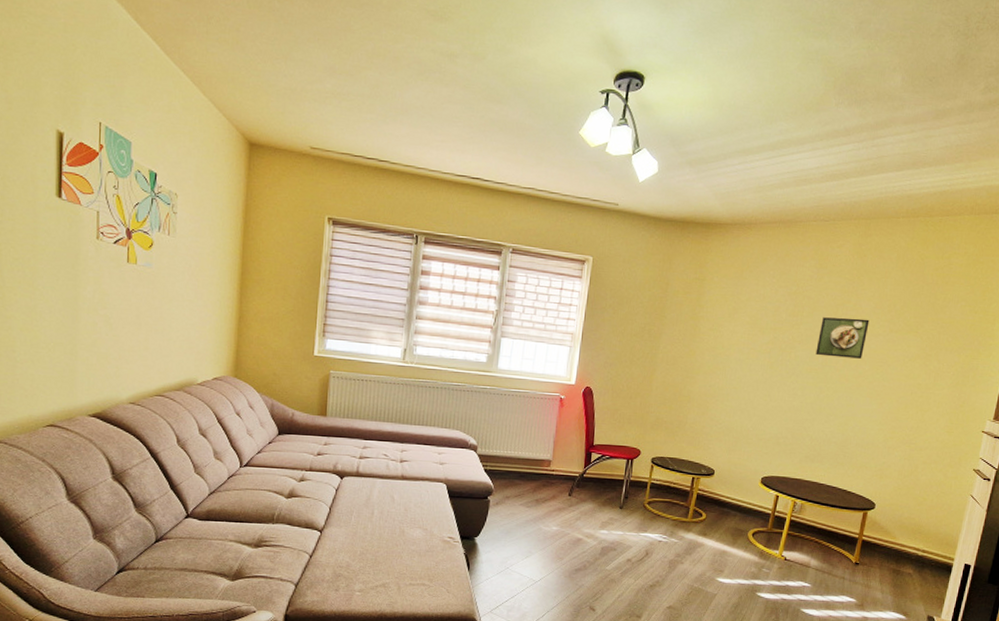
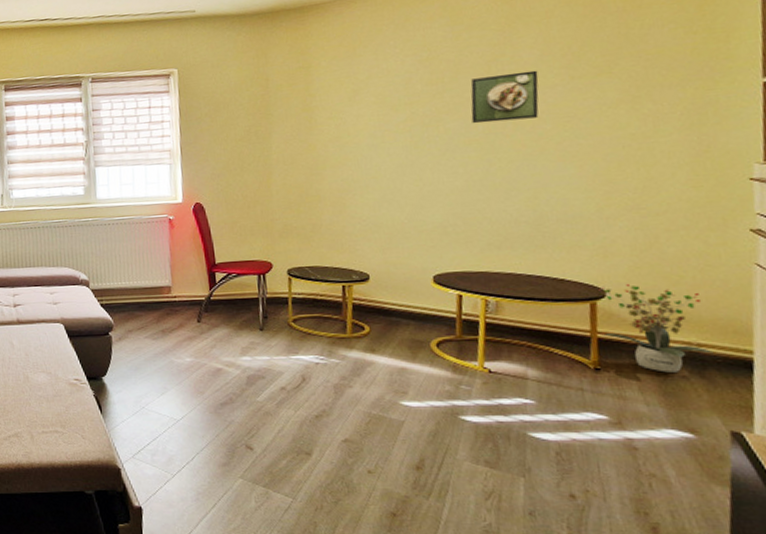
potted plant: none [867,500,933,570] -> present [598,283,713,373]

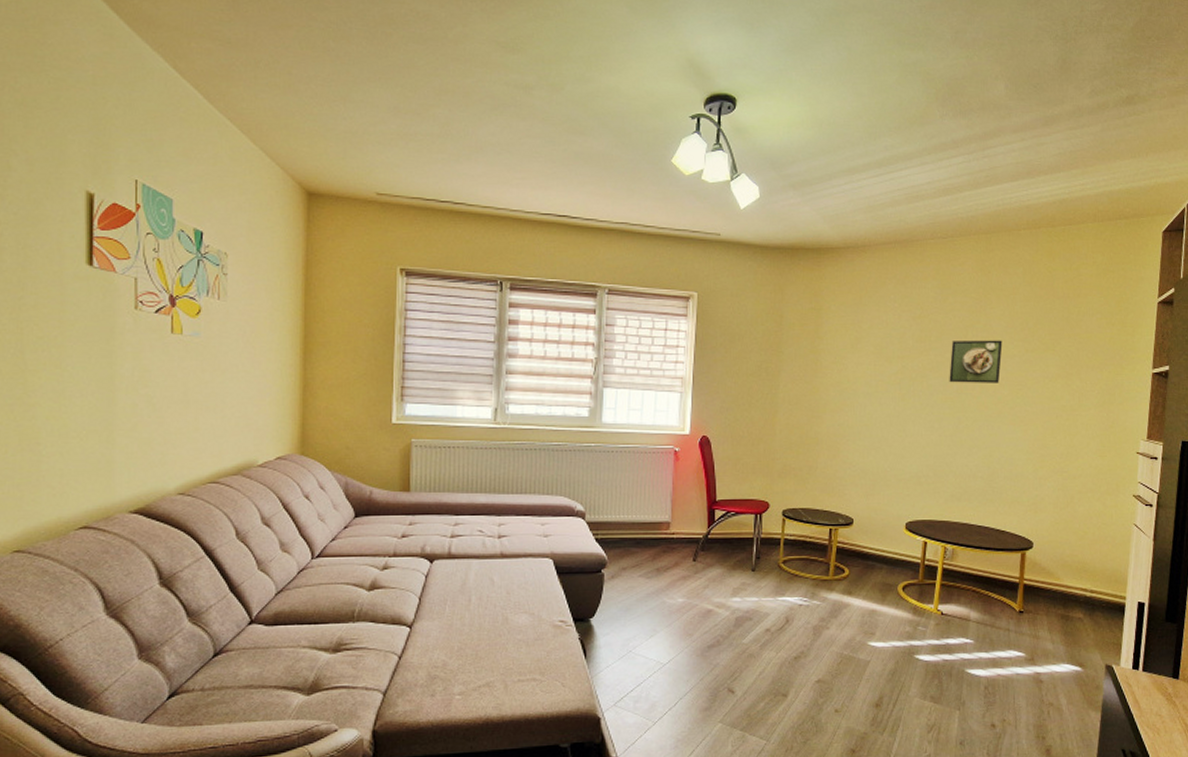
potted plant: present [598,283,713,373] -> none [1028,536,1101,615]

